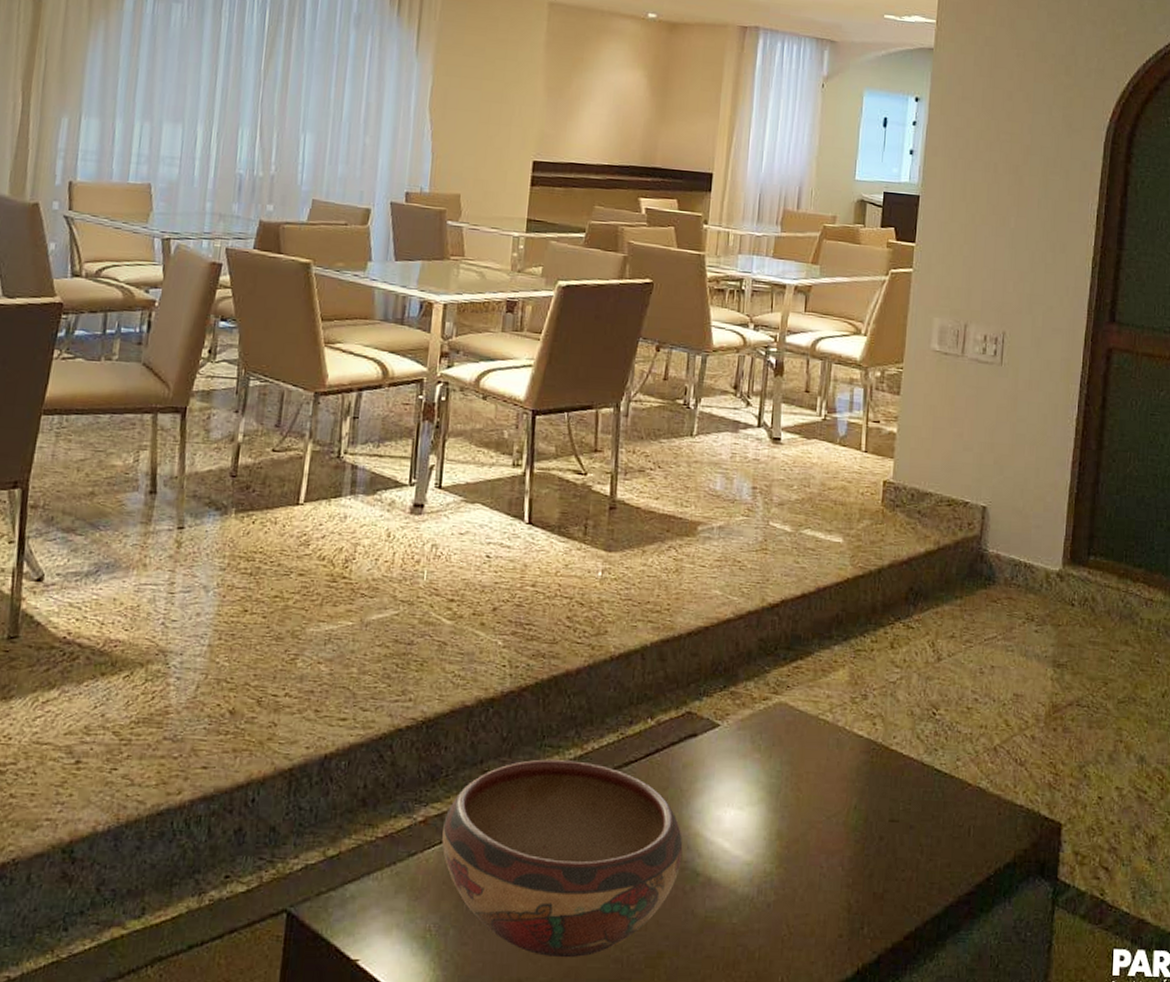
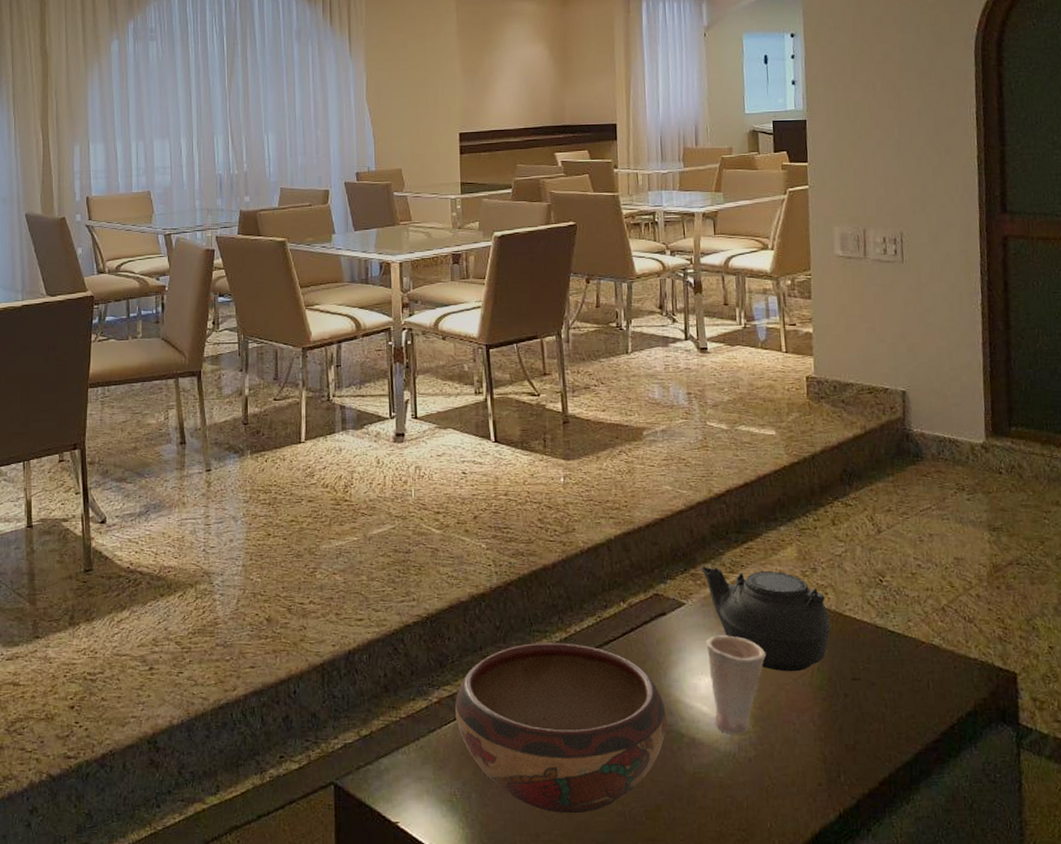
cup: none [735,763,801,876] -> present [706,635,766,734]
teapot: none [742,684,876,809] -> present [701,566,832,672]

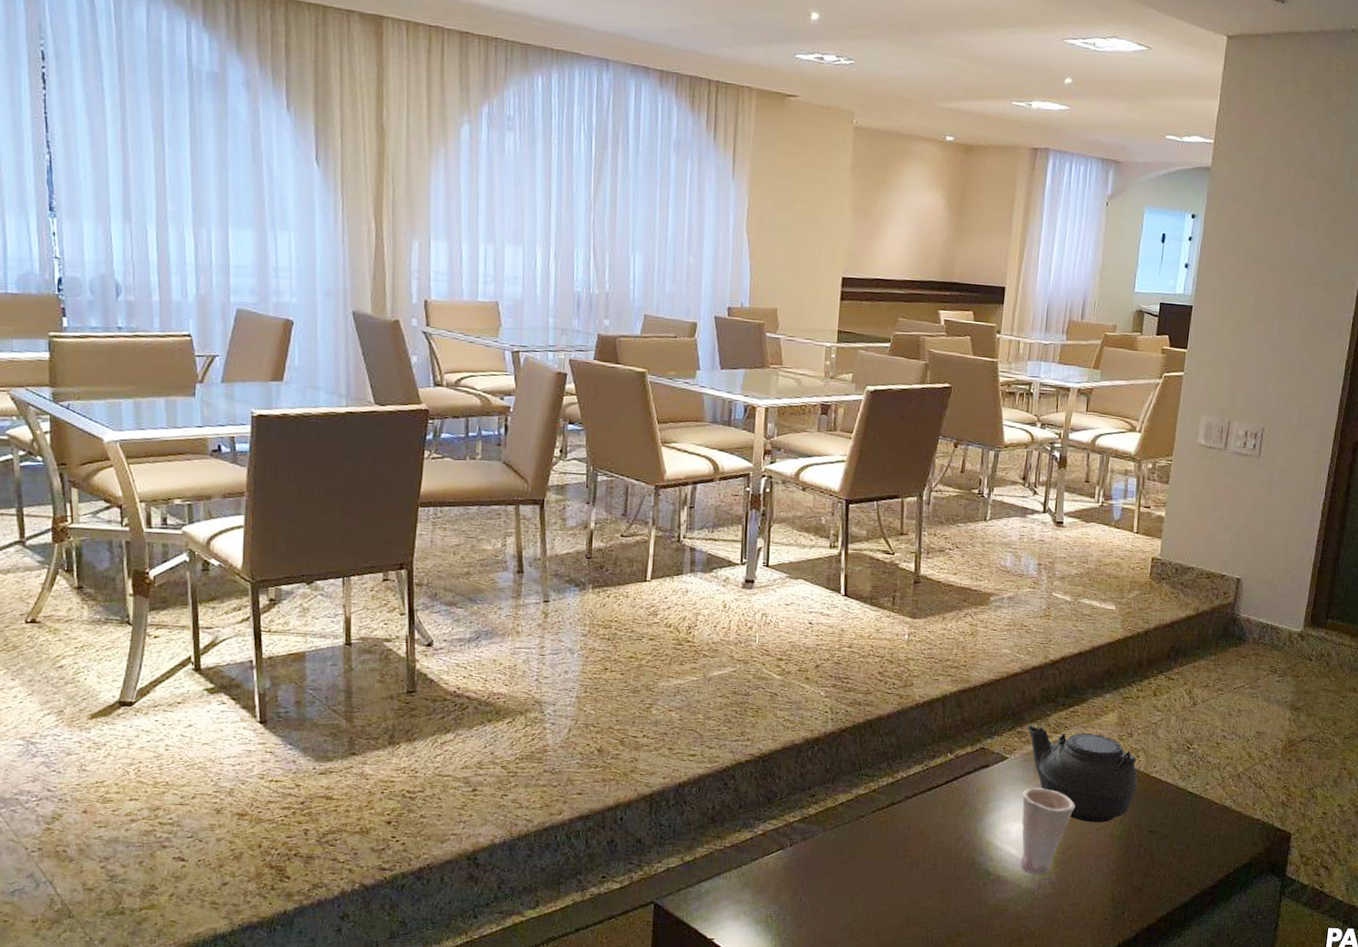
decorative bowl: present [455,643,667,814] -> none [778,785,977,937]

